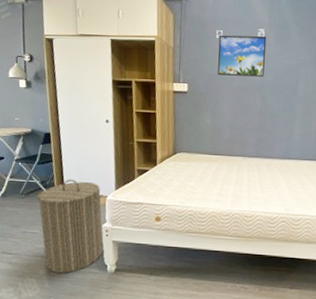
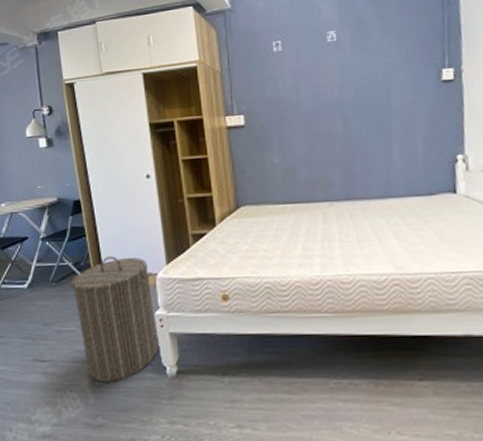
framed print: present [217,35,267,77] -> none [277,39,342,99]

